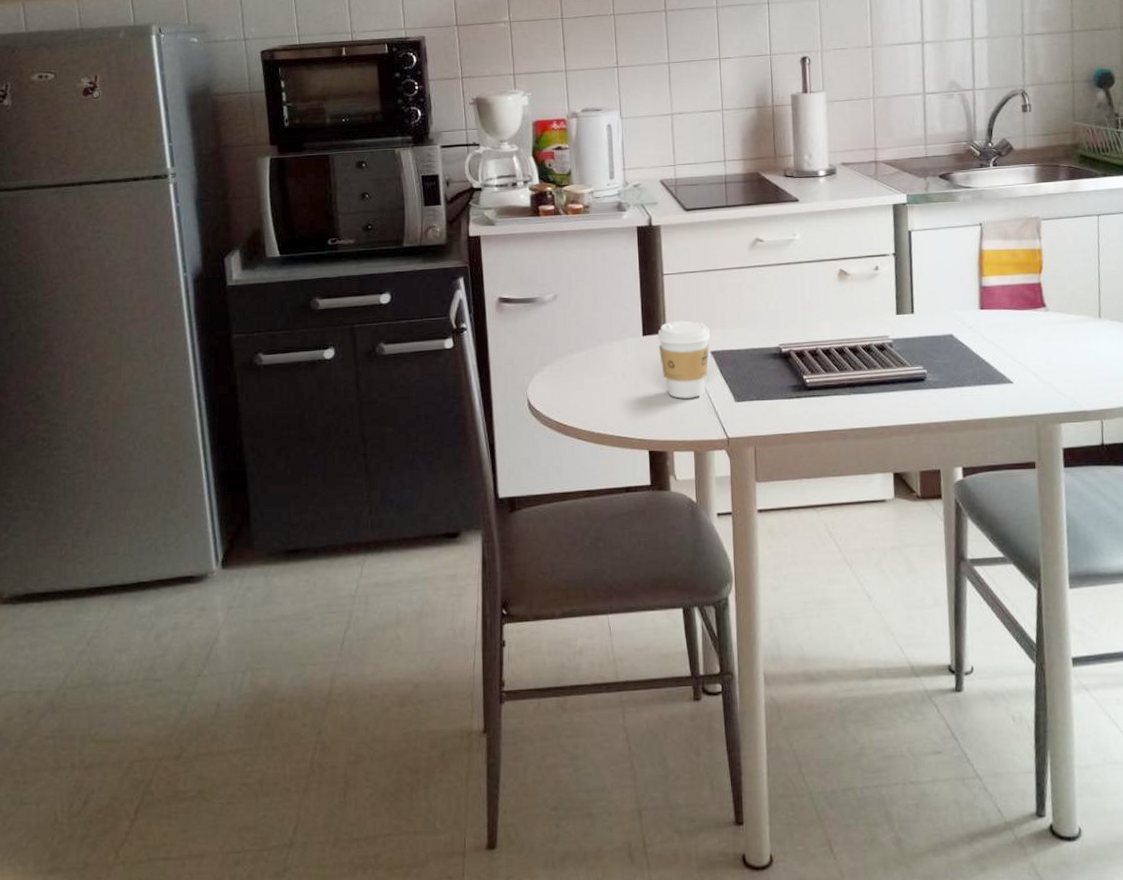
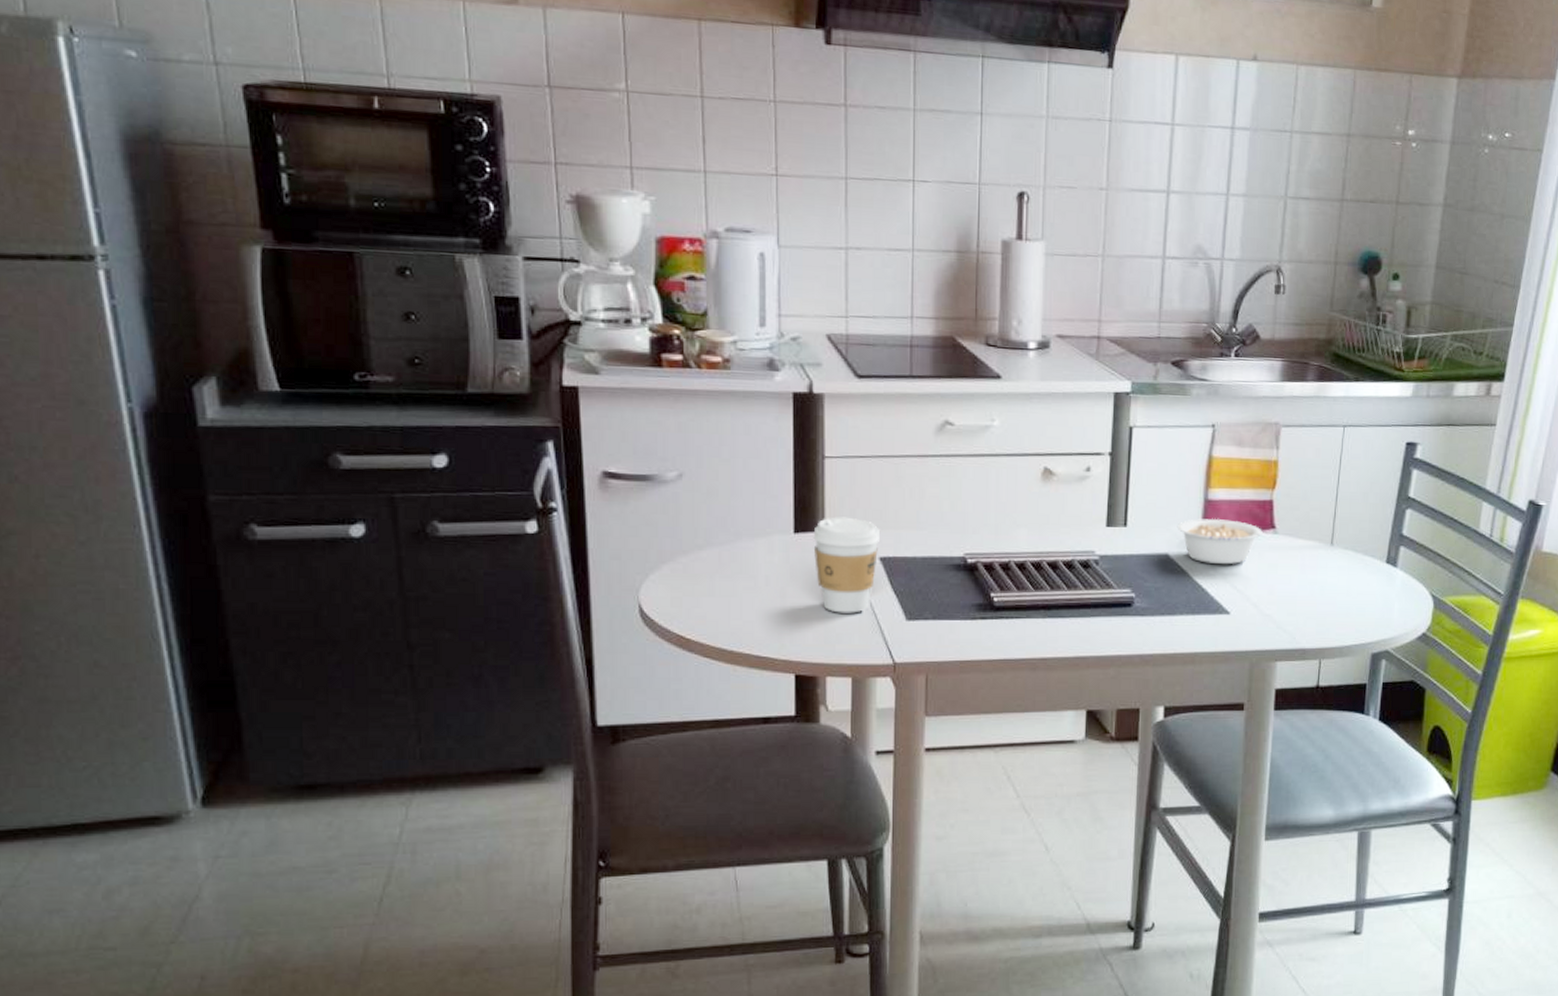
legume: none [957,301,1046,341] -> present [1177,518,1275,565]

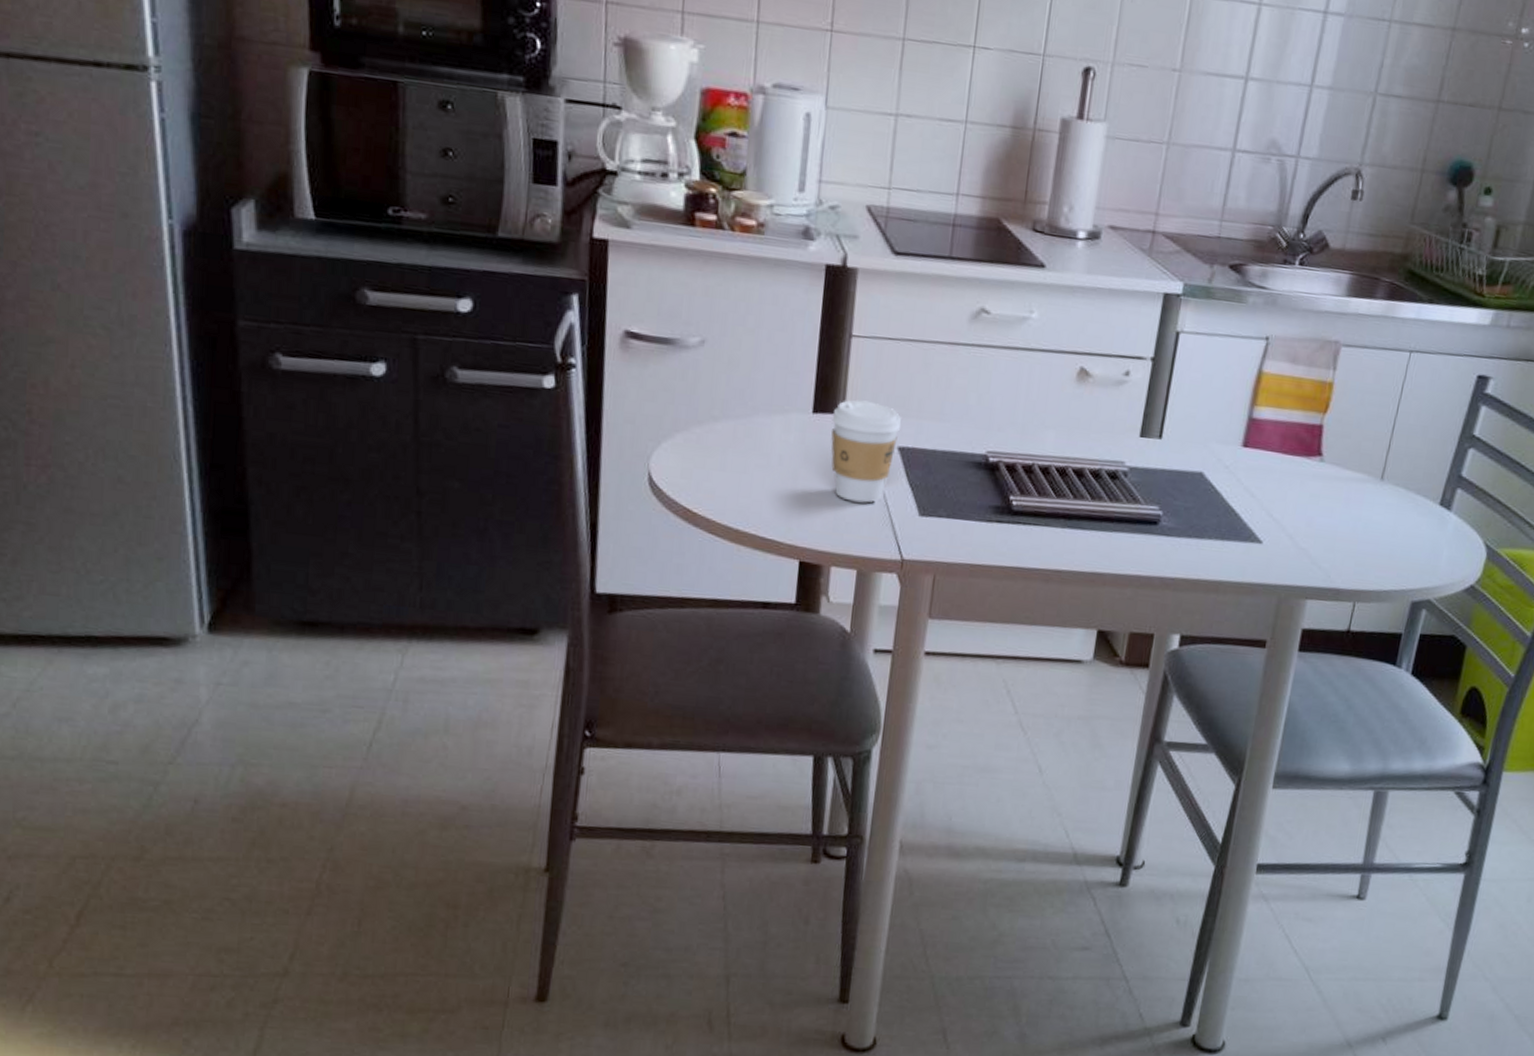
legume: present [1177,518,1275,565] -> none [1215,437,1322,491]

